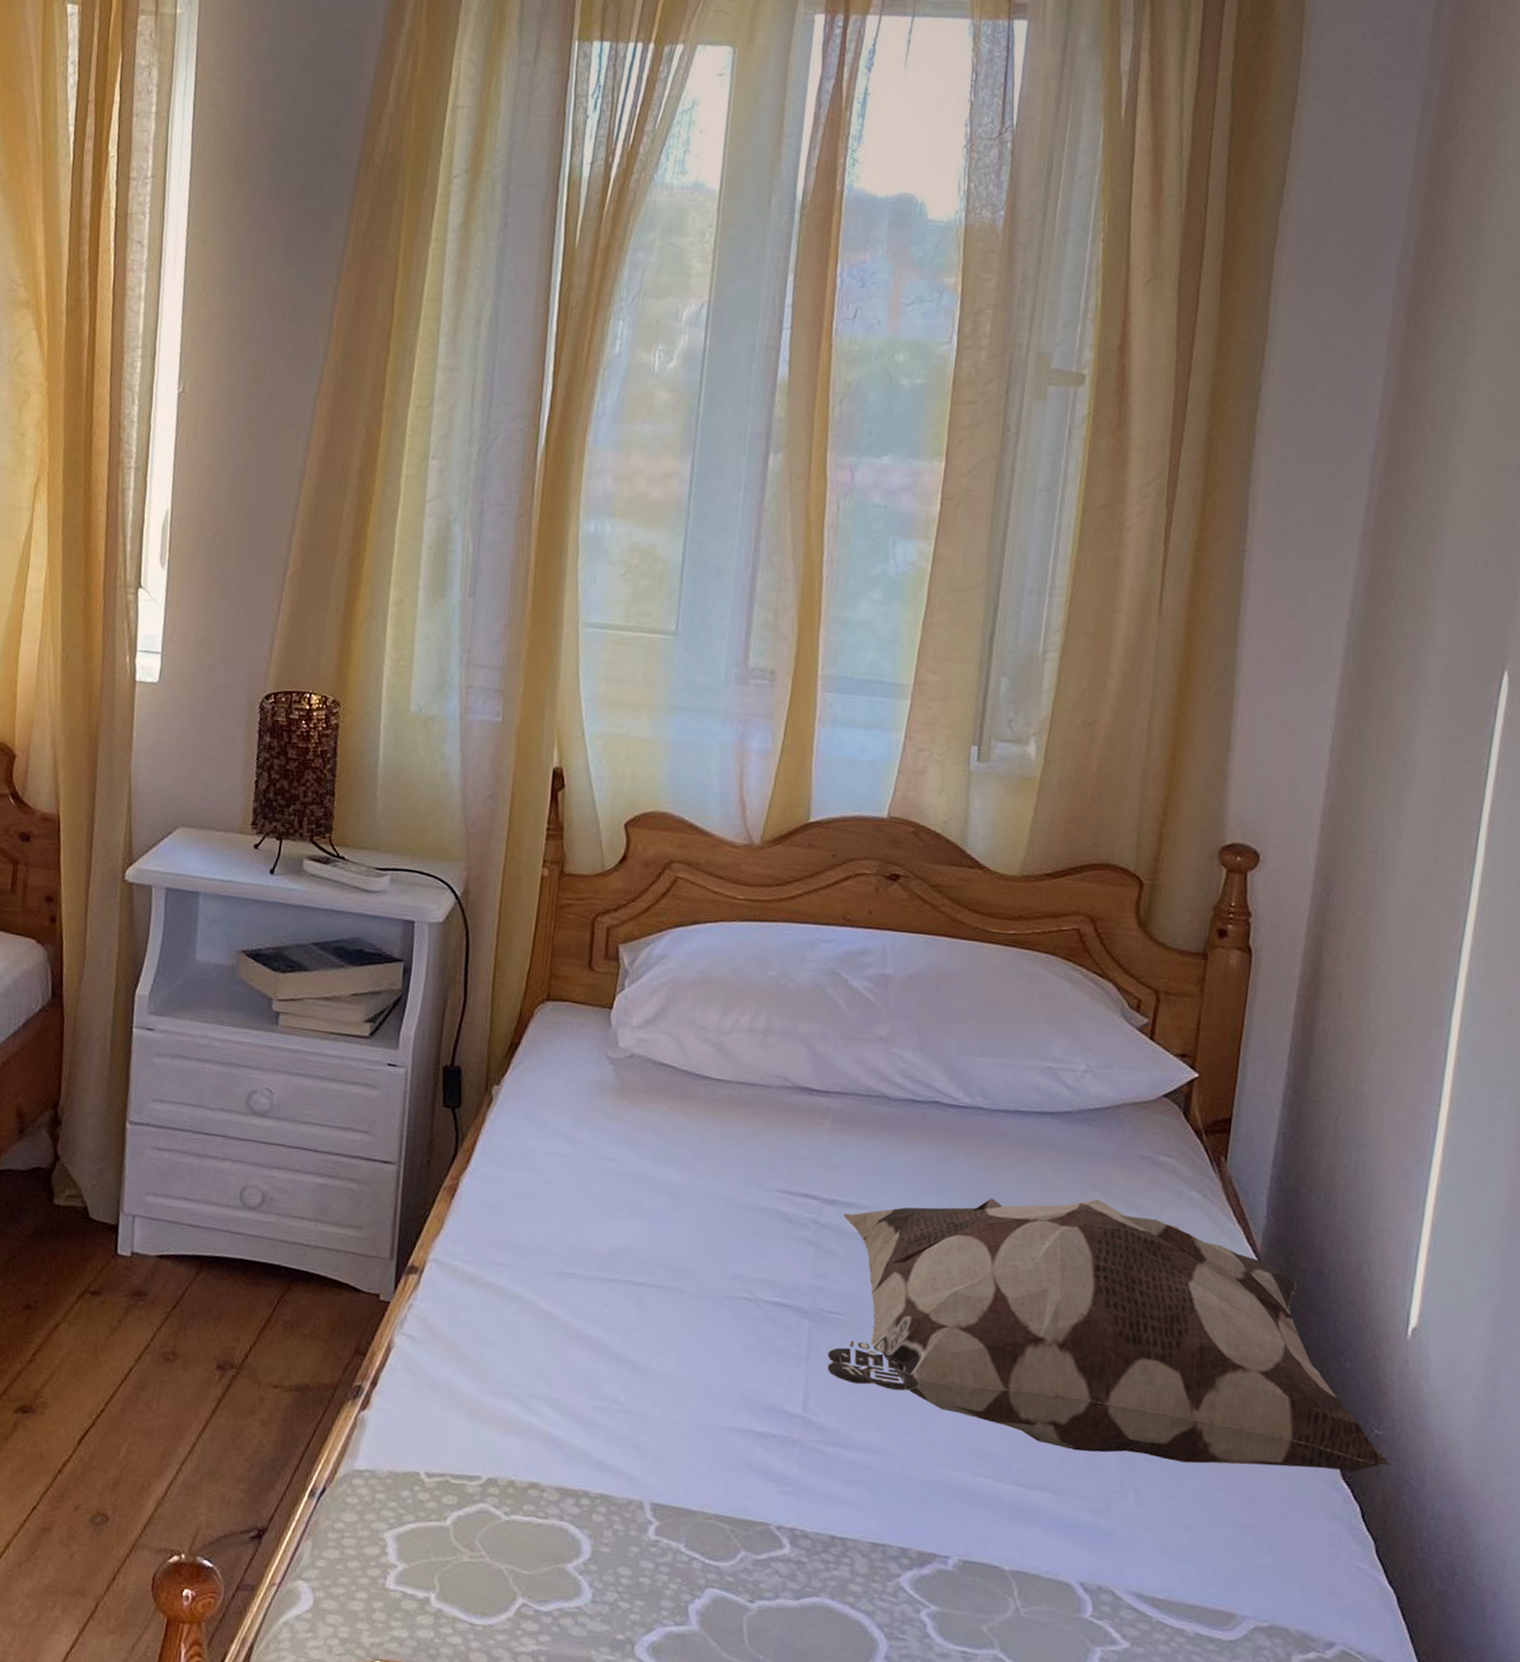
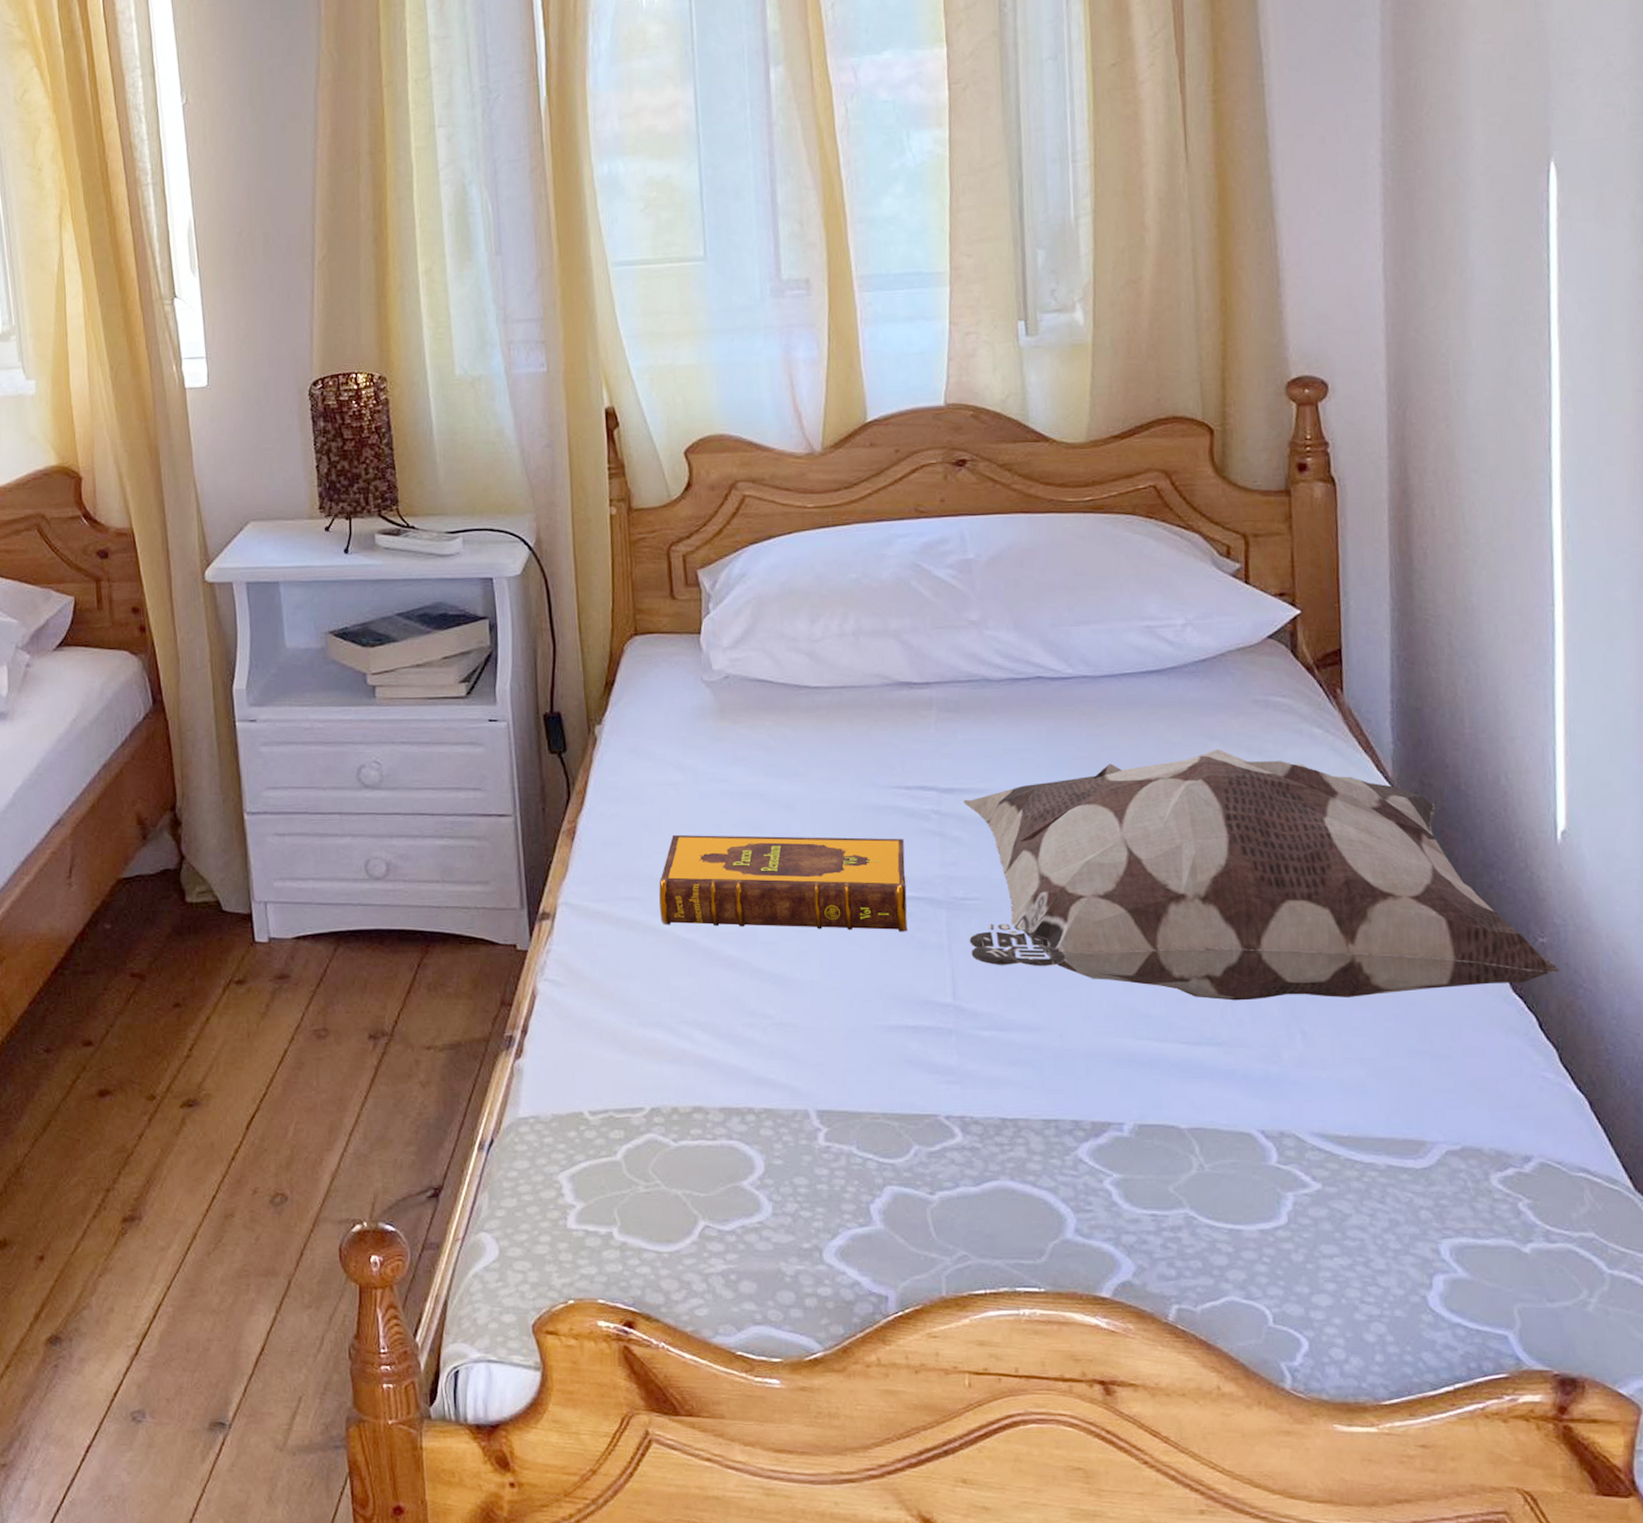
hardback book: none [527,1206,779,1337] -> present [659,834,908,932]

